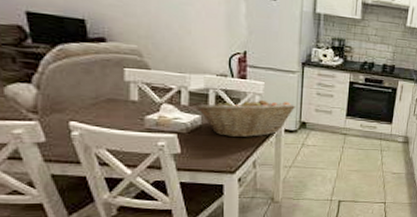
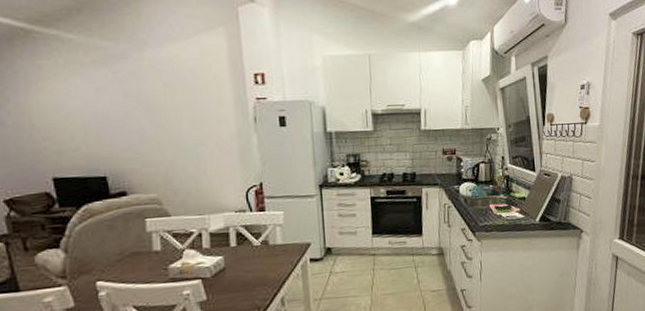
fruit basket: present [195,97,296,138] -> none [217,229,319,276]

